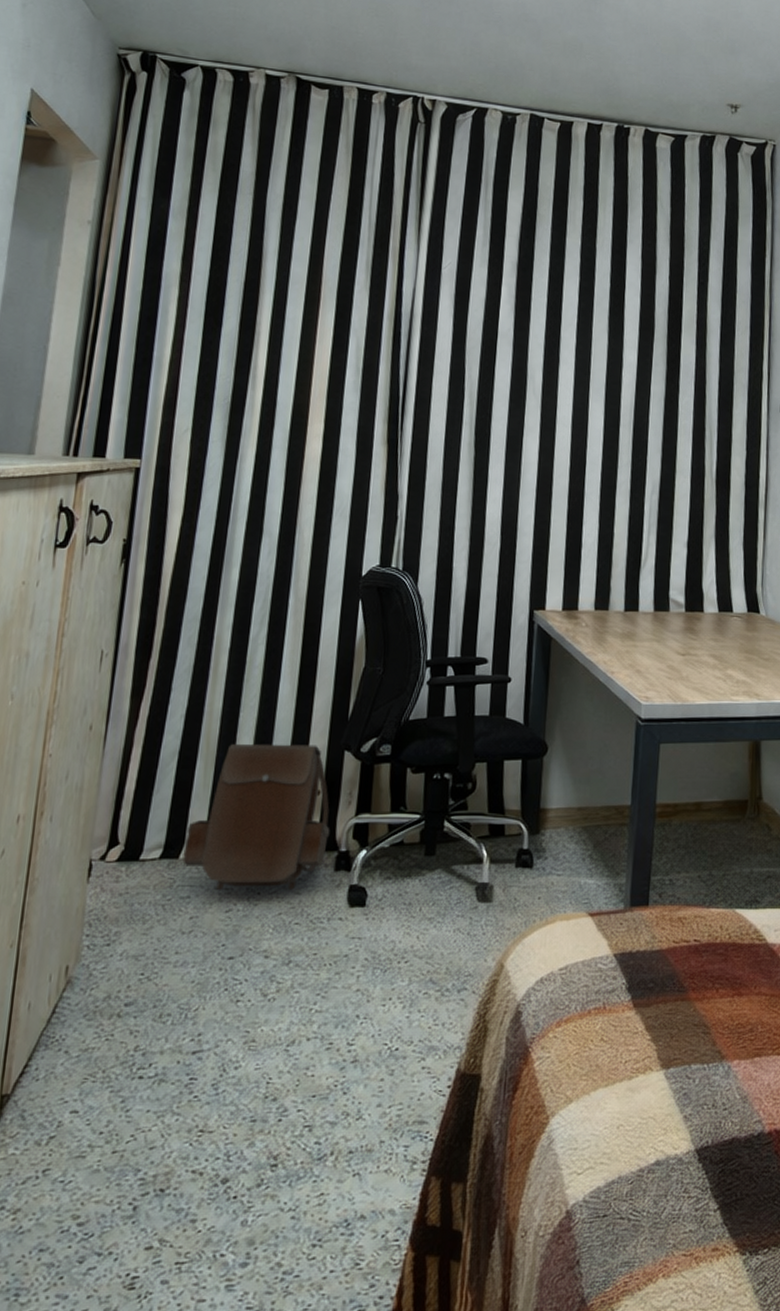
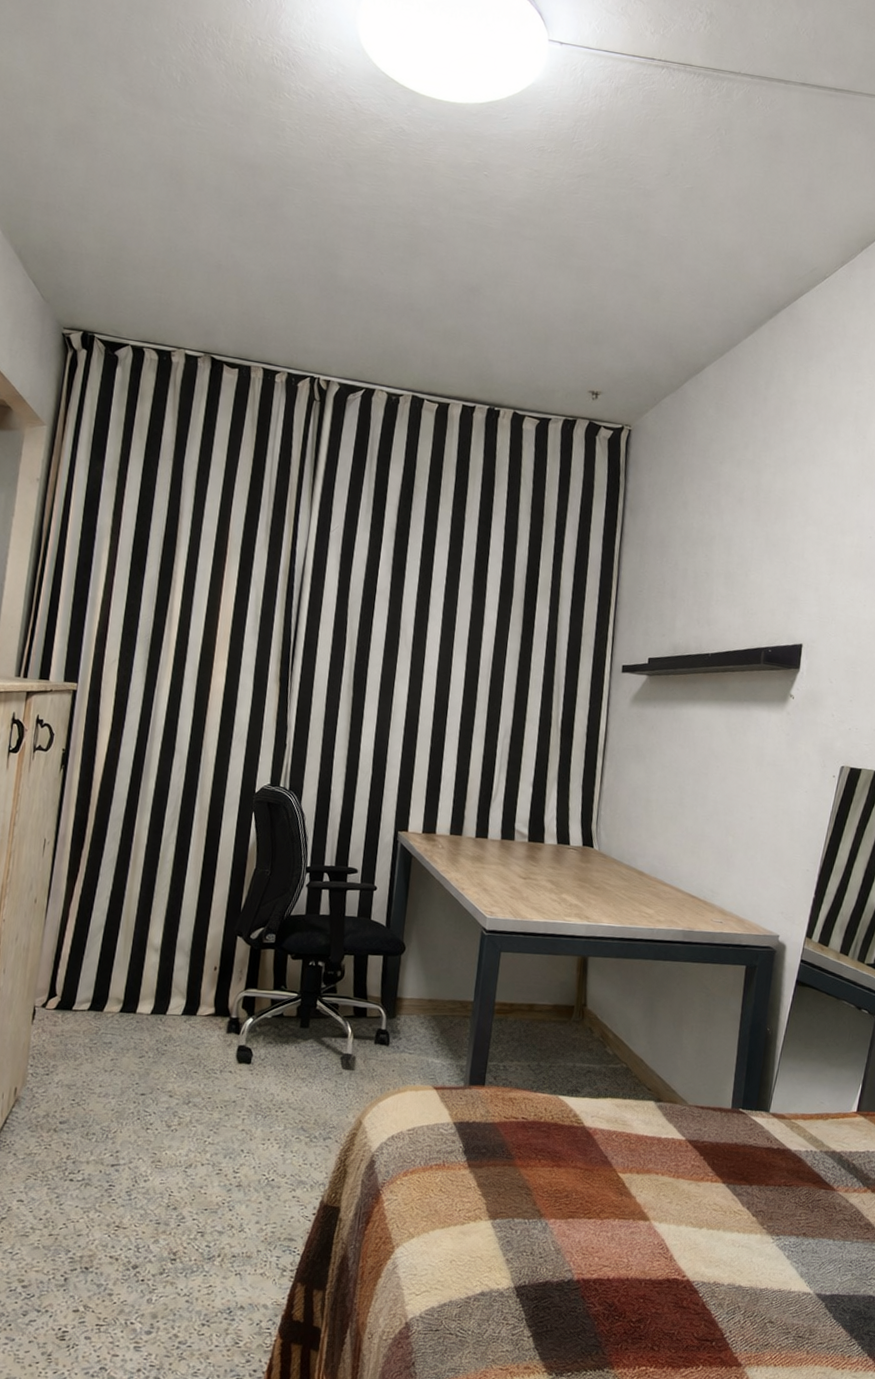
backpack: present [182,743,330,891] -> none [106,923,224,1045]

